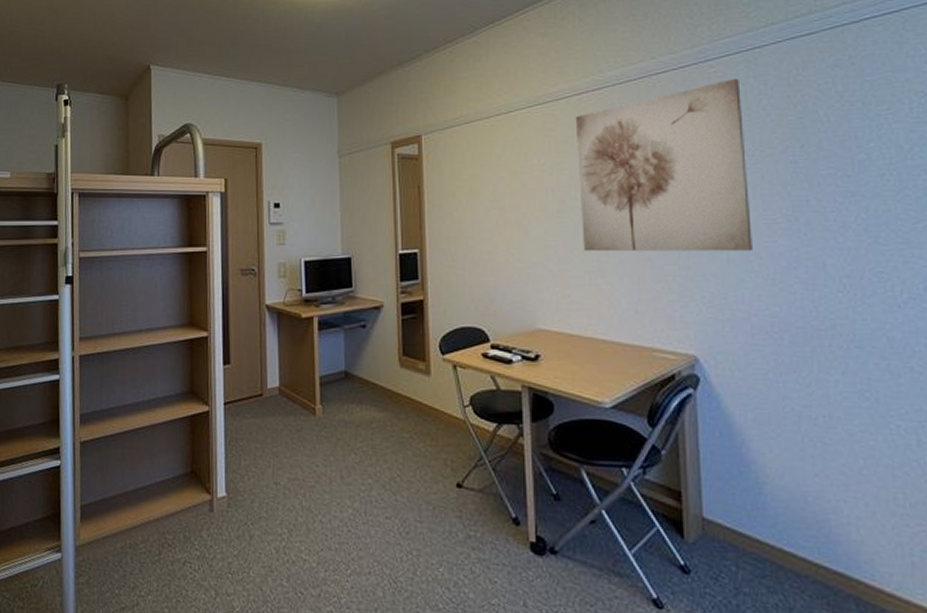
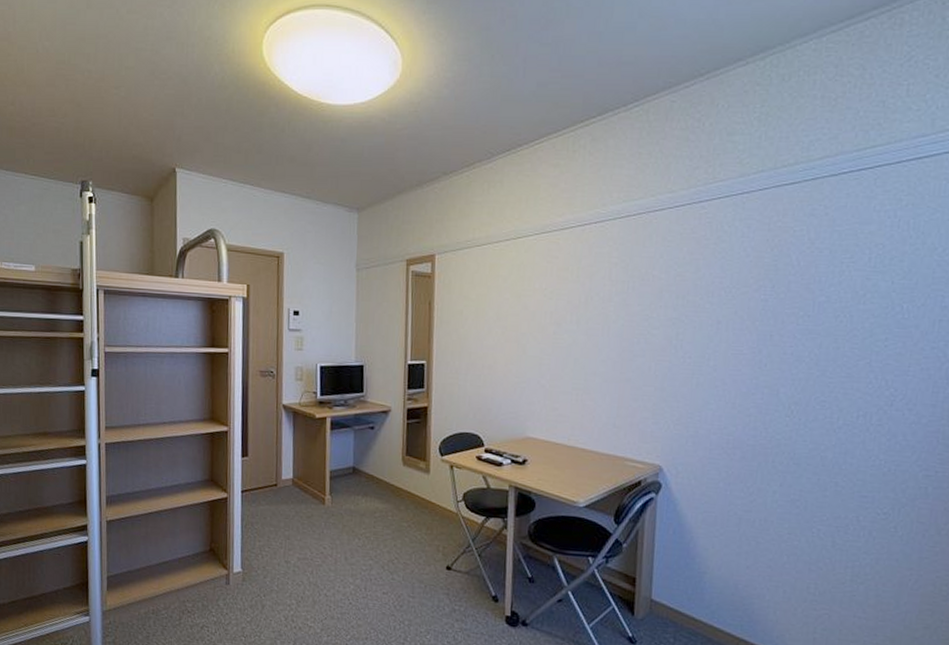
wall art: present [575,79,752,252] -> none [573,221,727,378]

